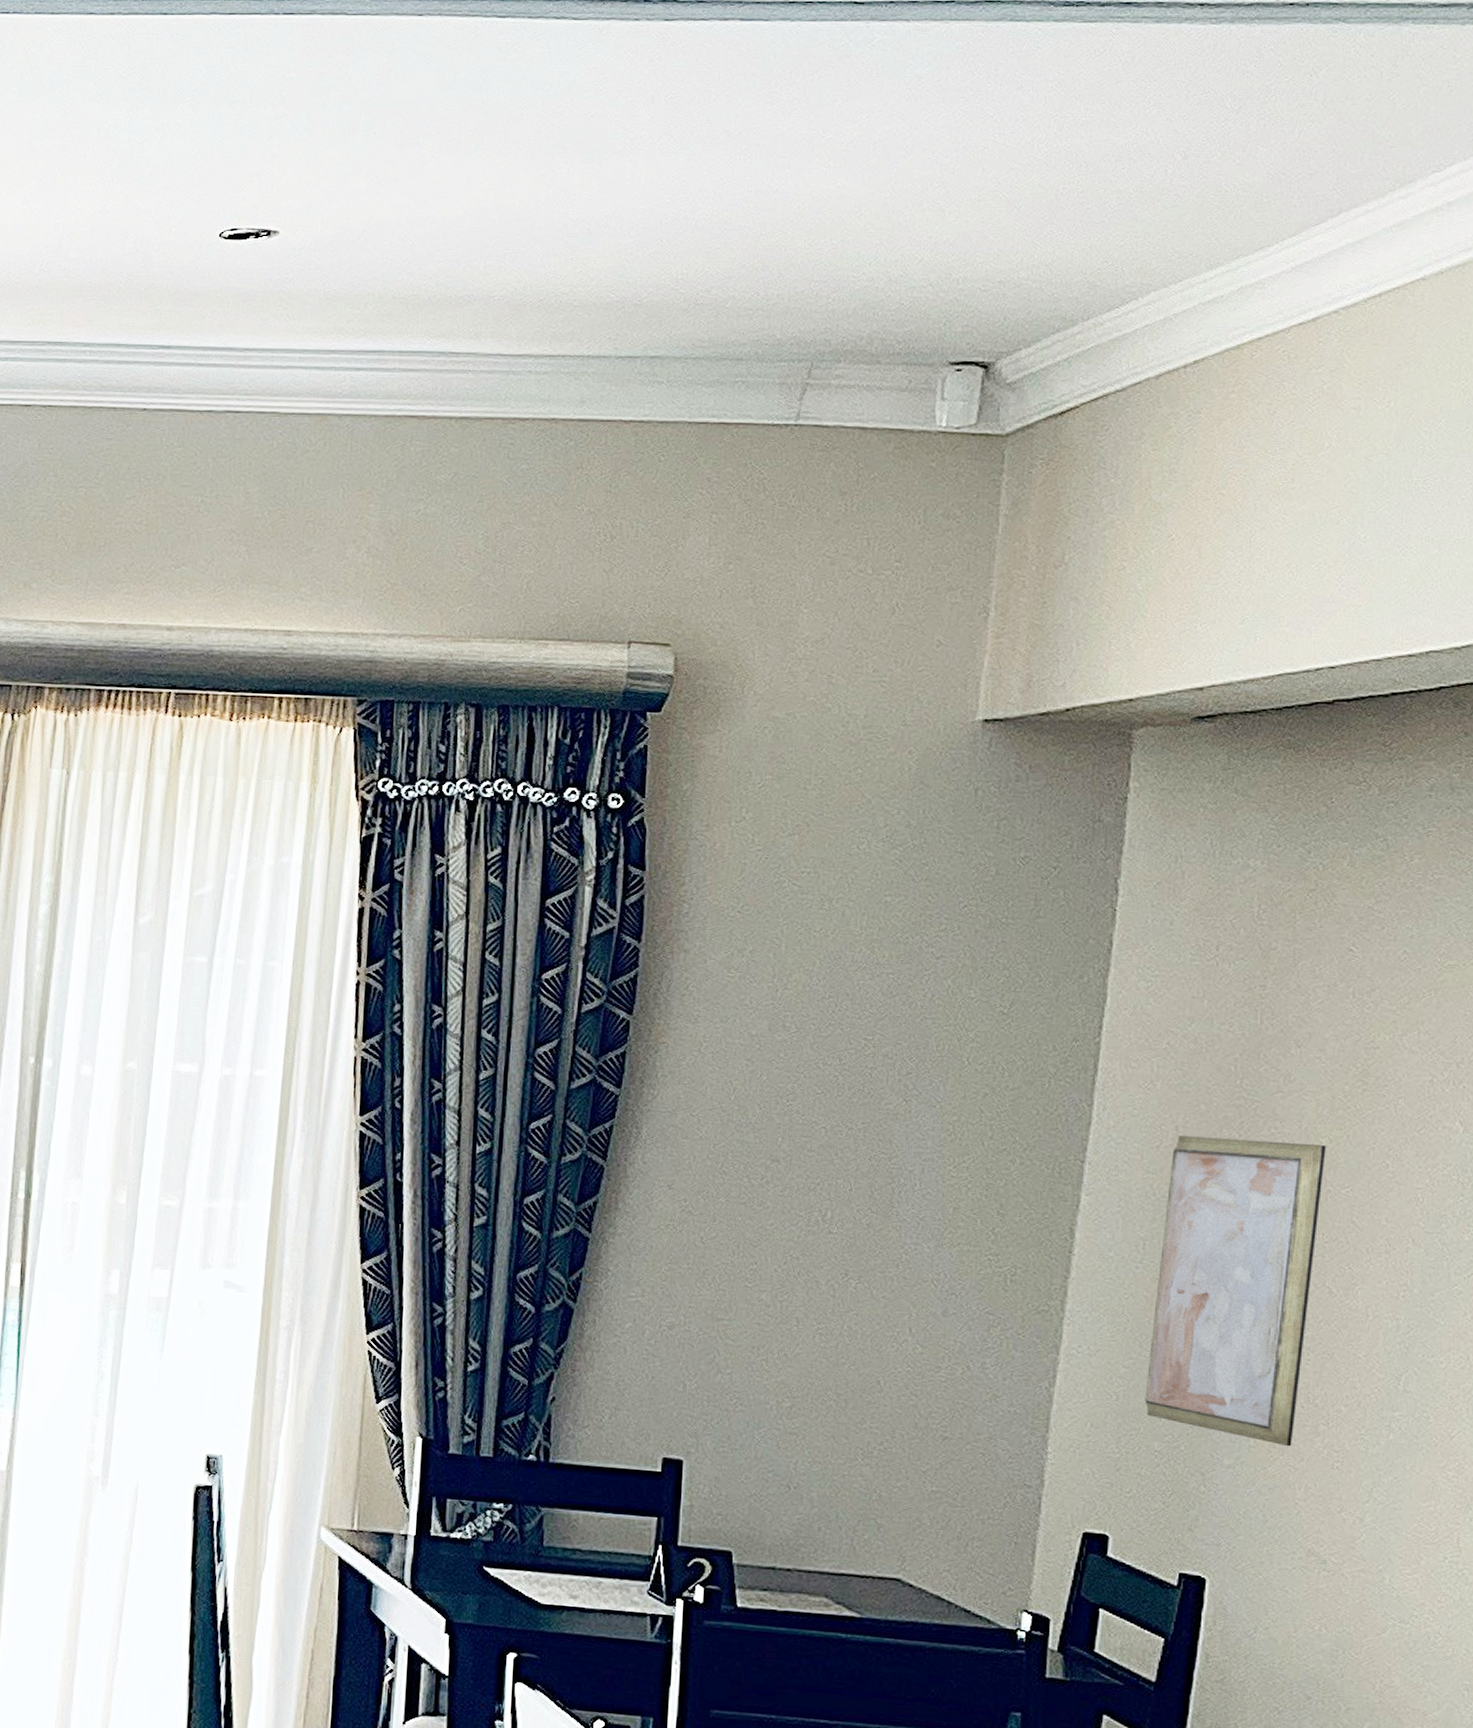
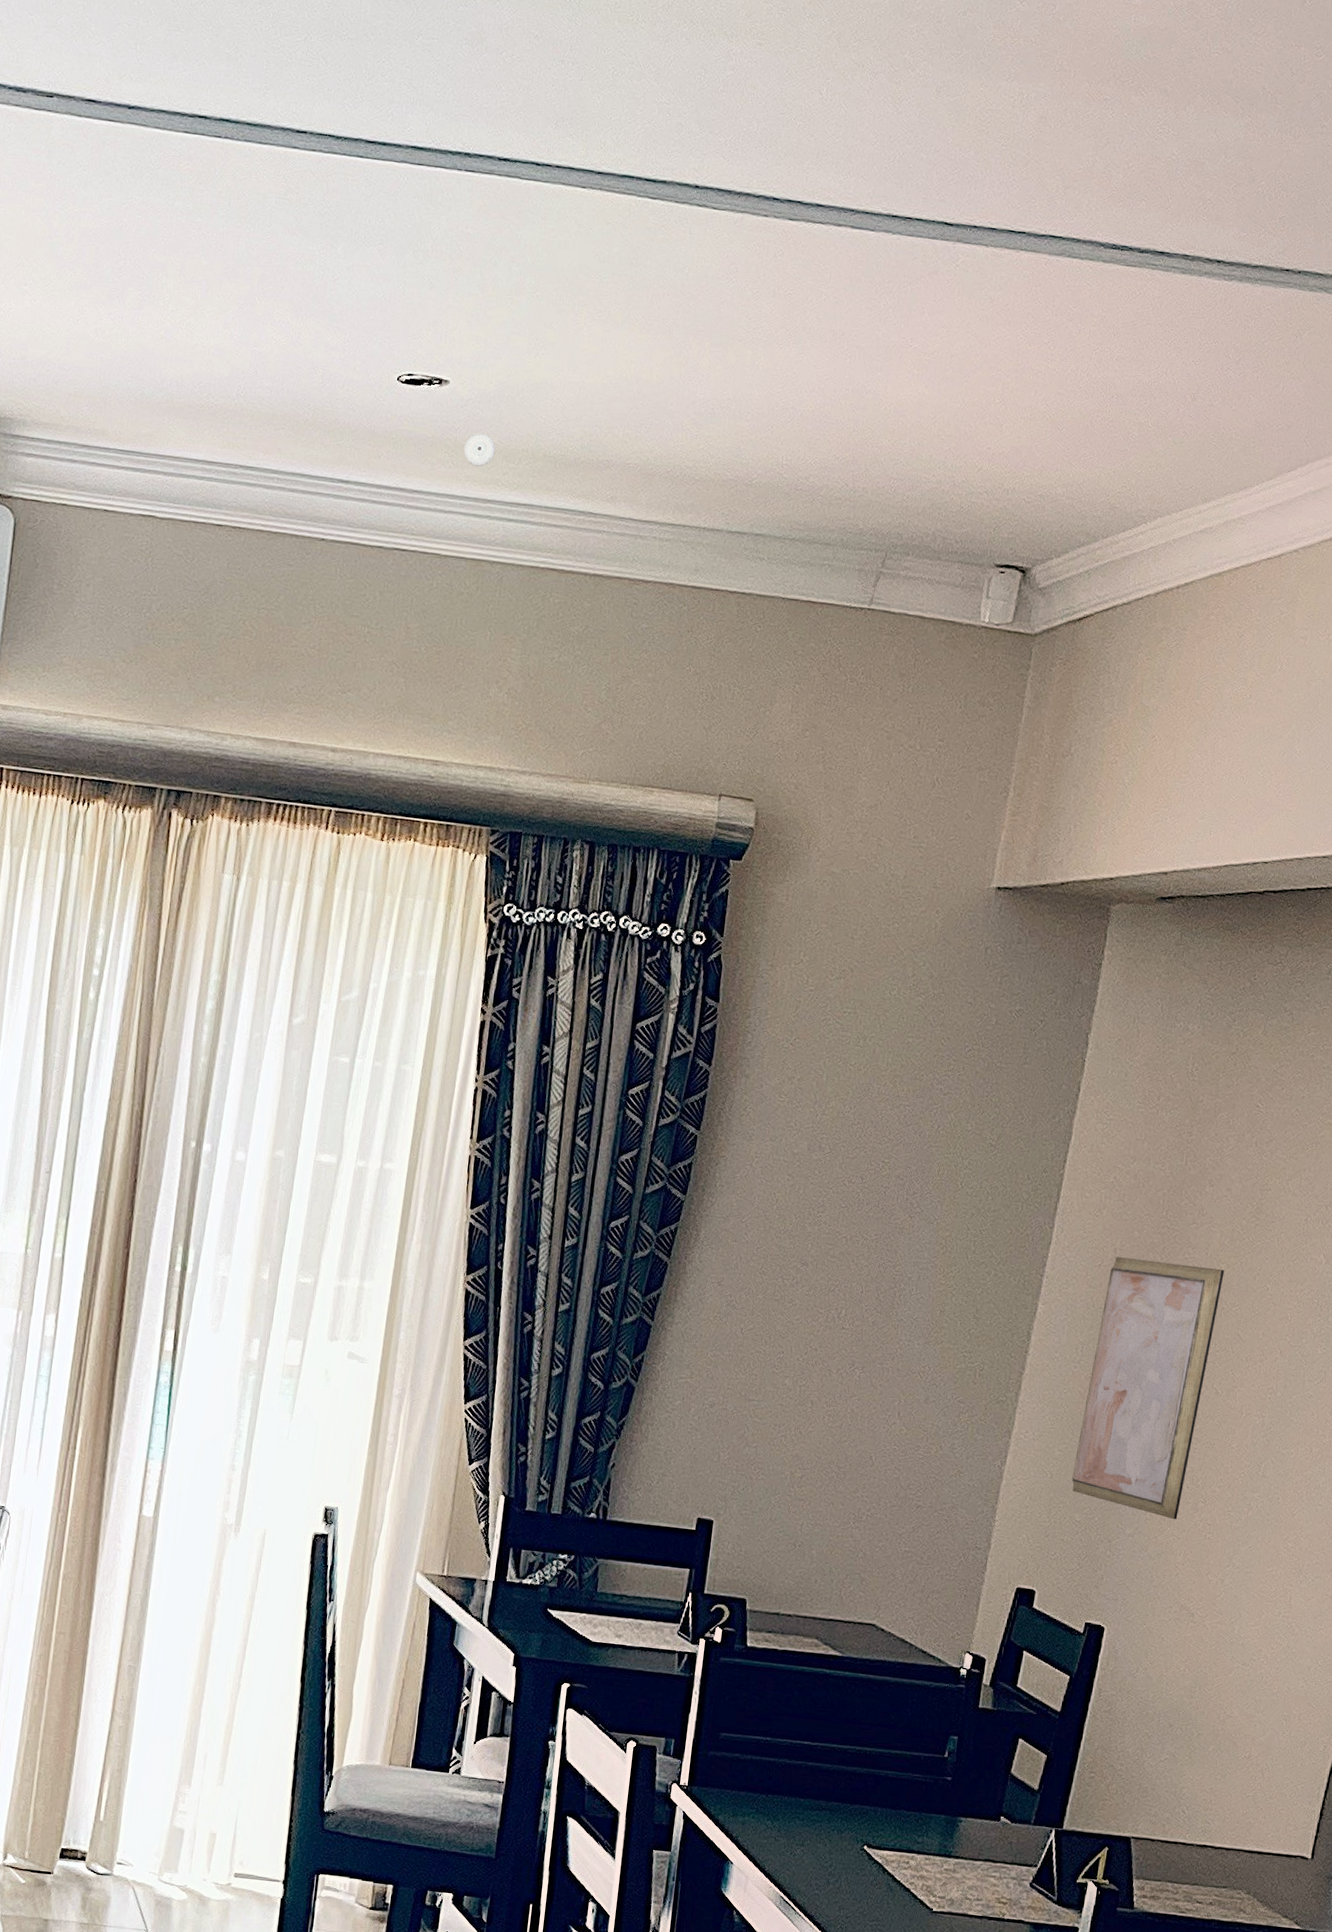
smoke detector: none [299,282,336,318] -> present [463,433,496,467]

